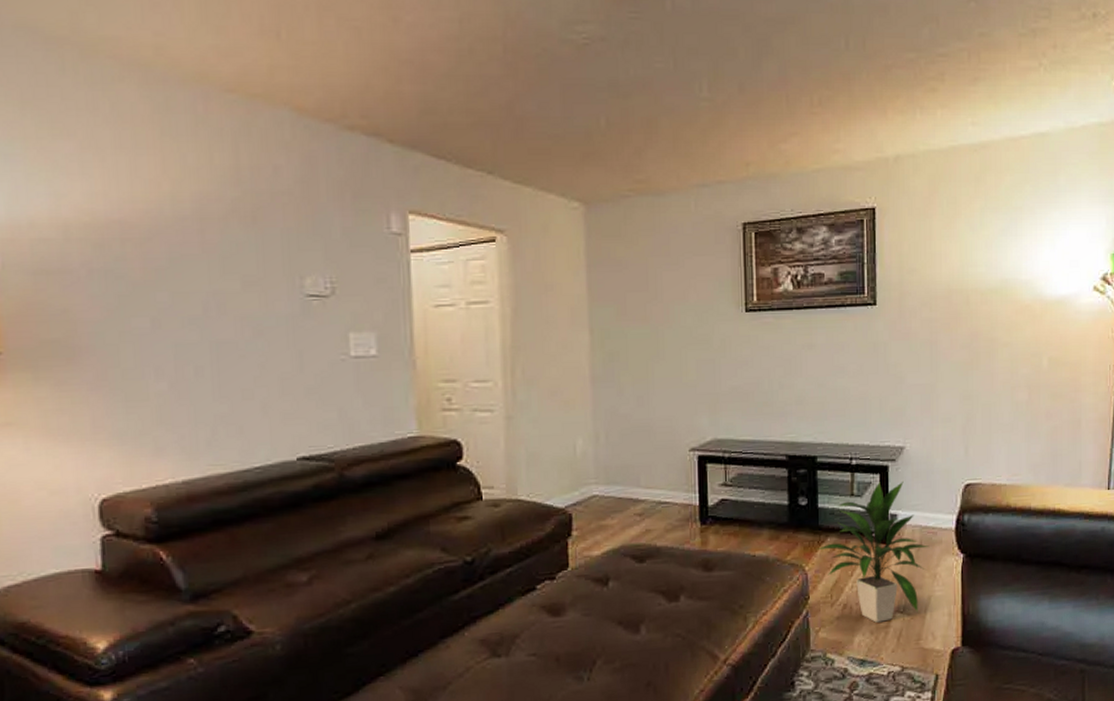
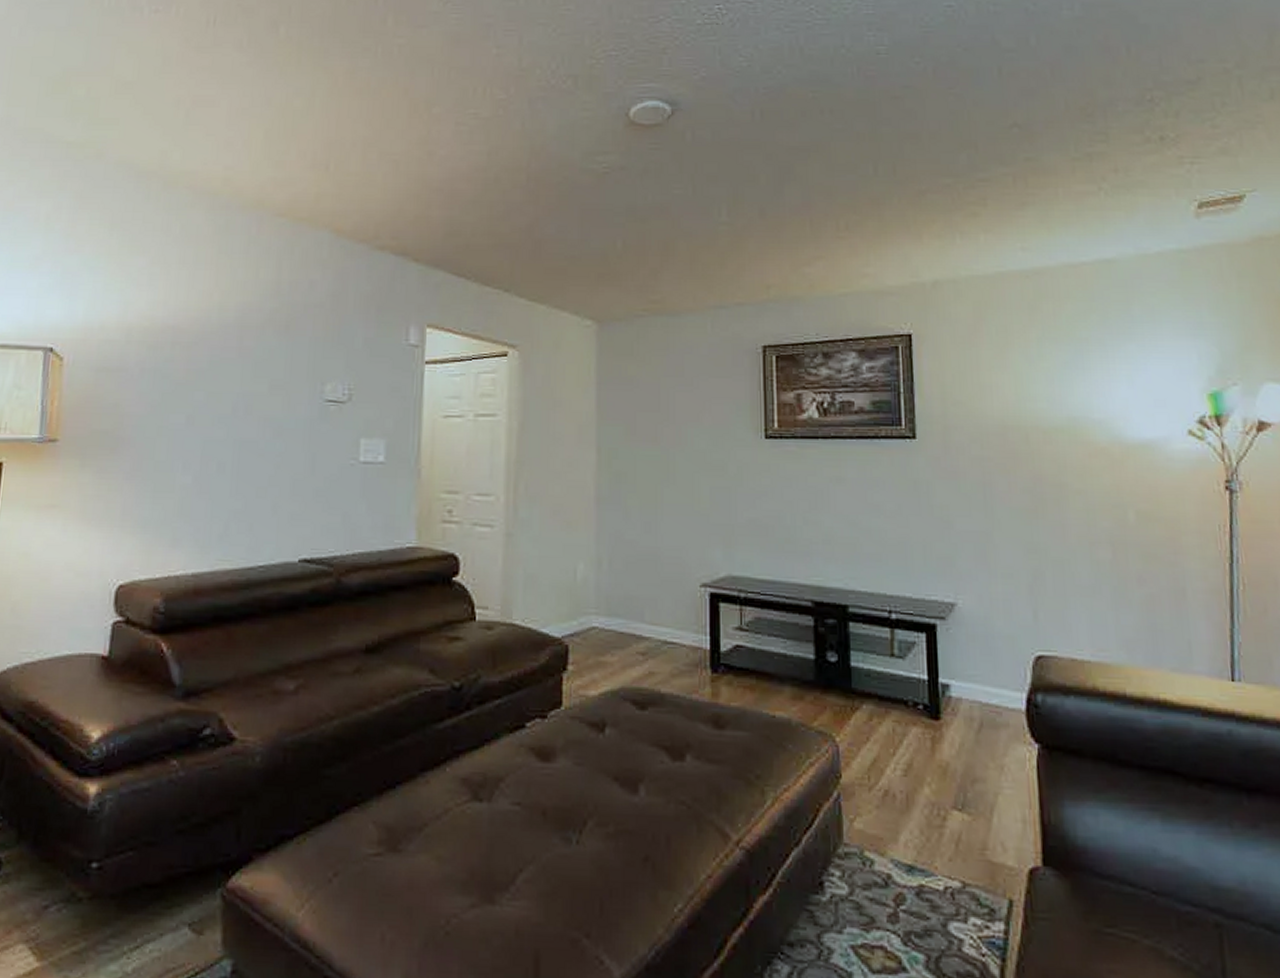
indoor plant: present [817,480,930,623] -> none [850,643,993,819]

